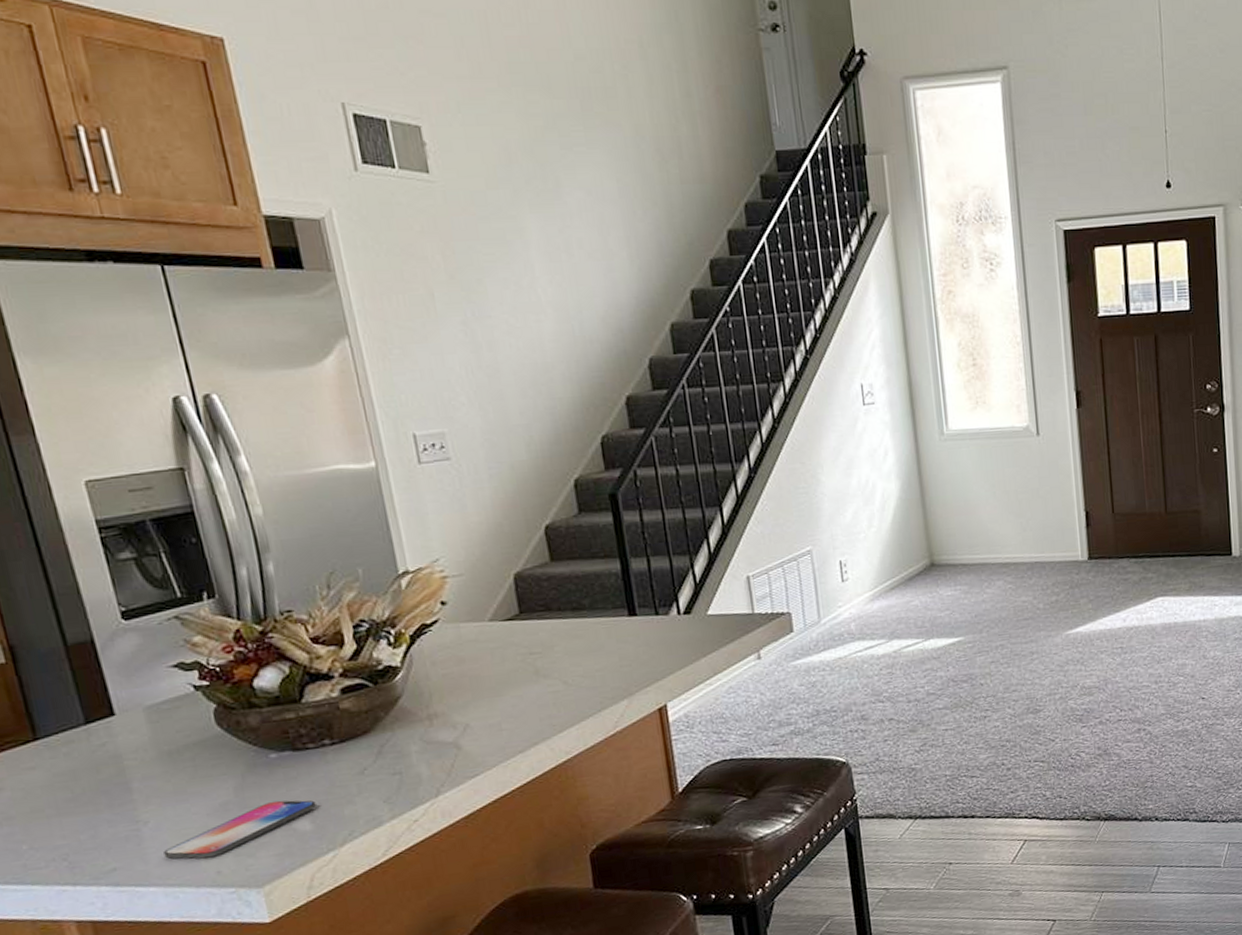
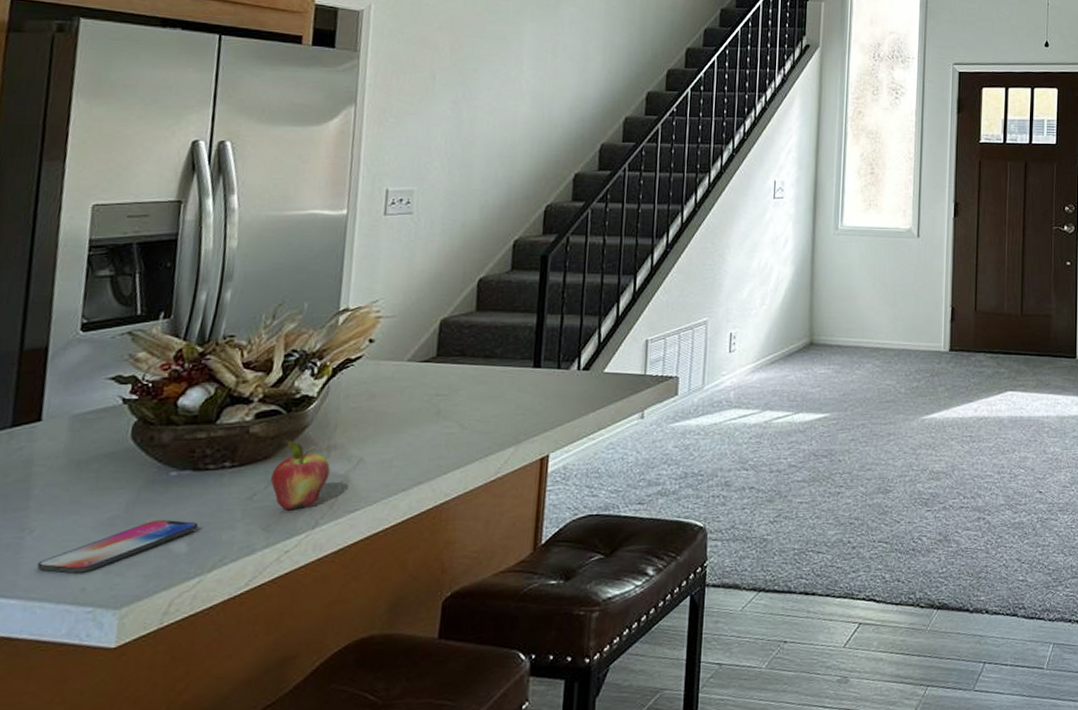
fruit: none [377,712,439,782] -> present [271,440,331,511]

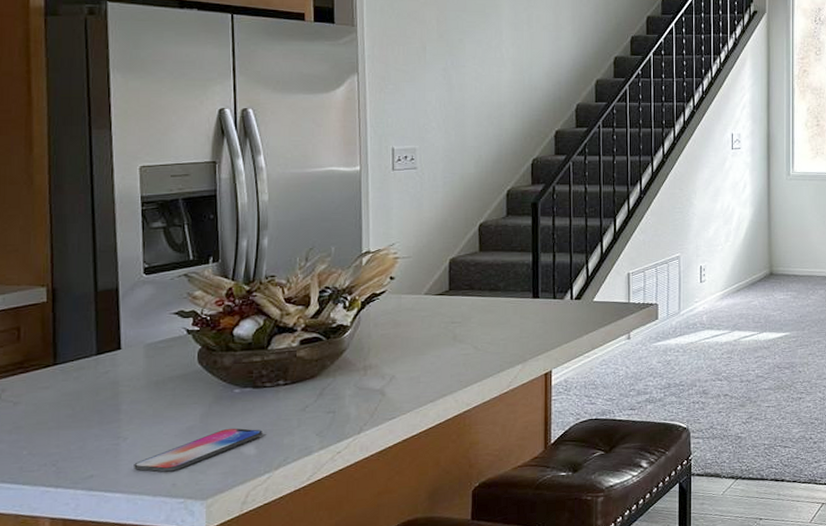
fruit: present [271,440,331,511] -> none [319,362,368,419]

